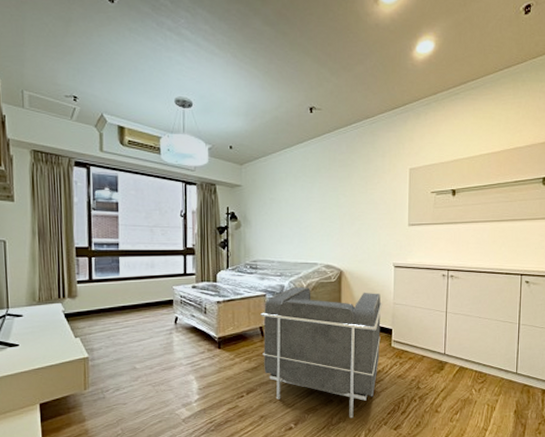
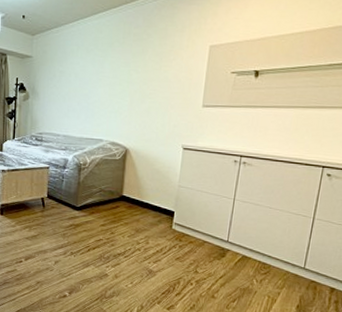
armchair: present [261,286,383,419] -> none [42,161,167,294]

